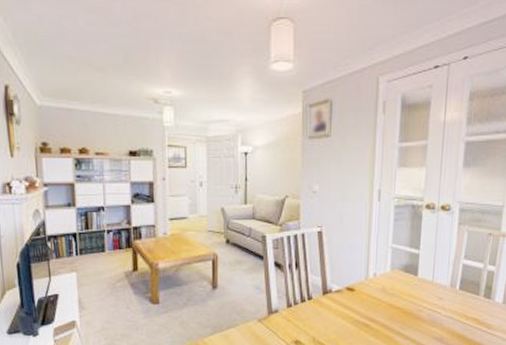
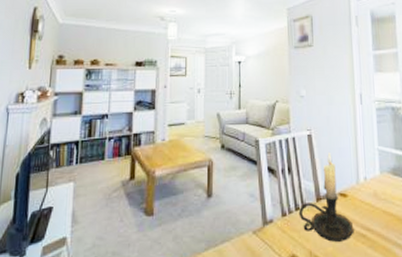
candle holder: none [304,248,359,330] -> present [298,152,354,242]

